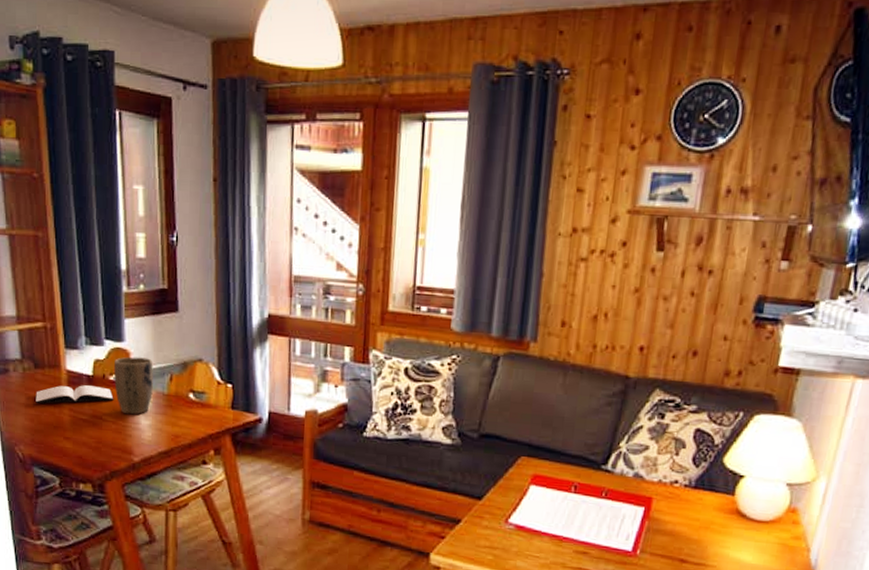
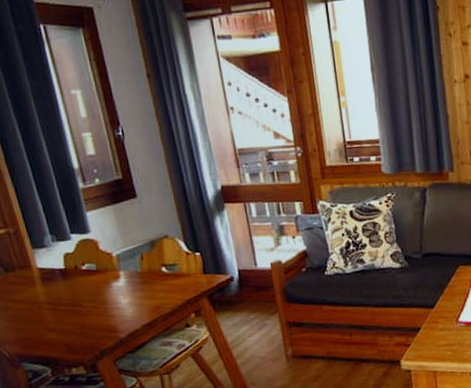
book: present [36,385,114,404] -> none [11,277,90,305]
plant pot: present [114,356,153,415] -> none [84,243,127,298]

